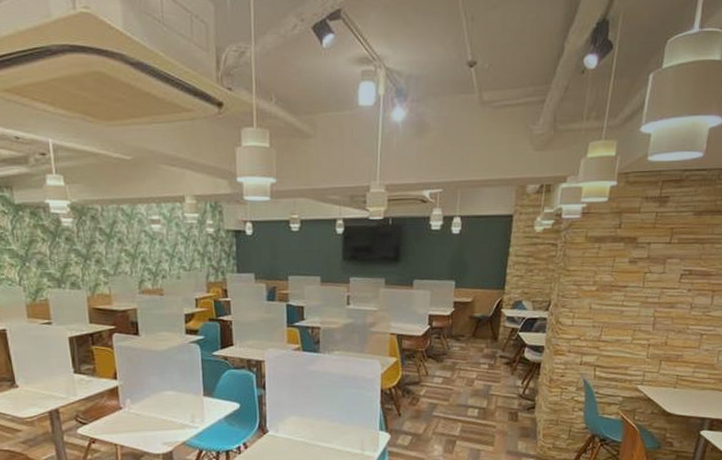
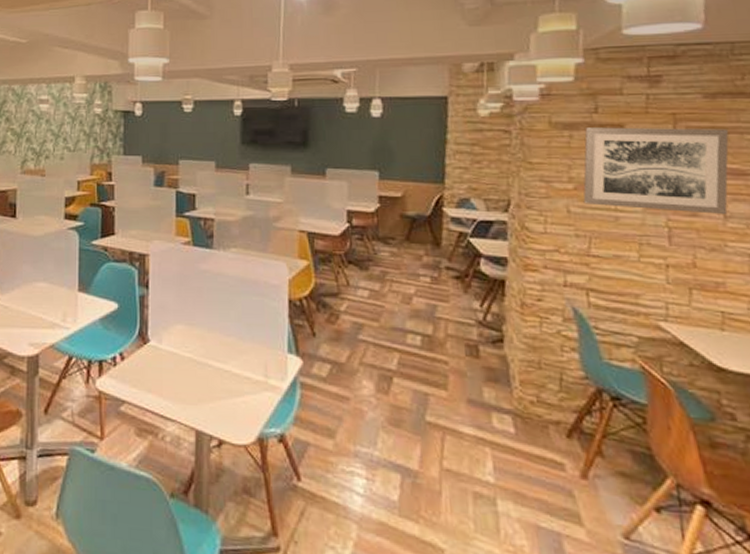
wall art: none [601,239,705,306] -> present [583,127,729,215]

